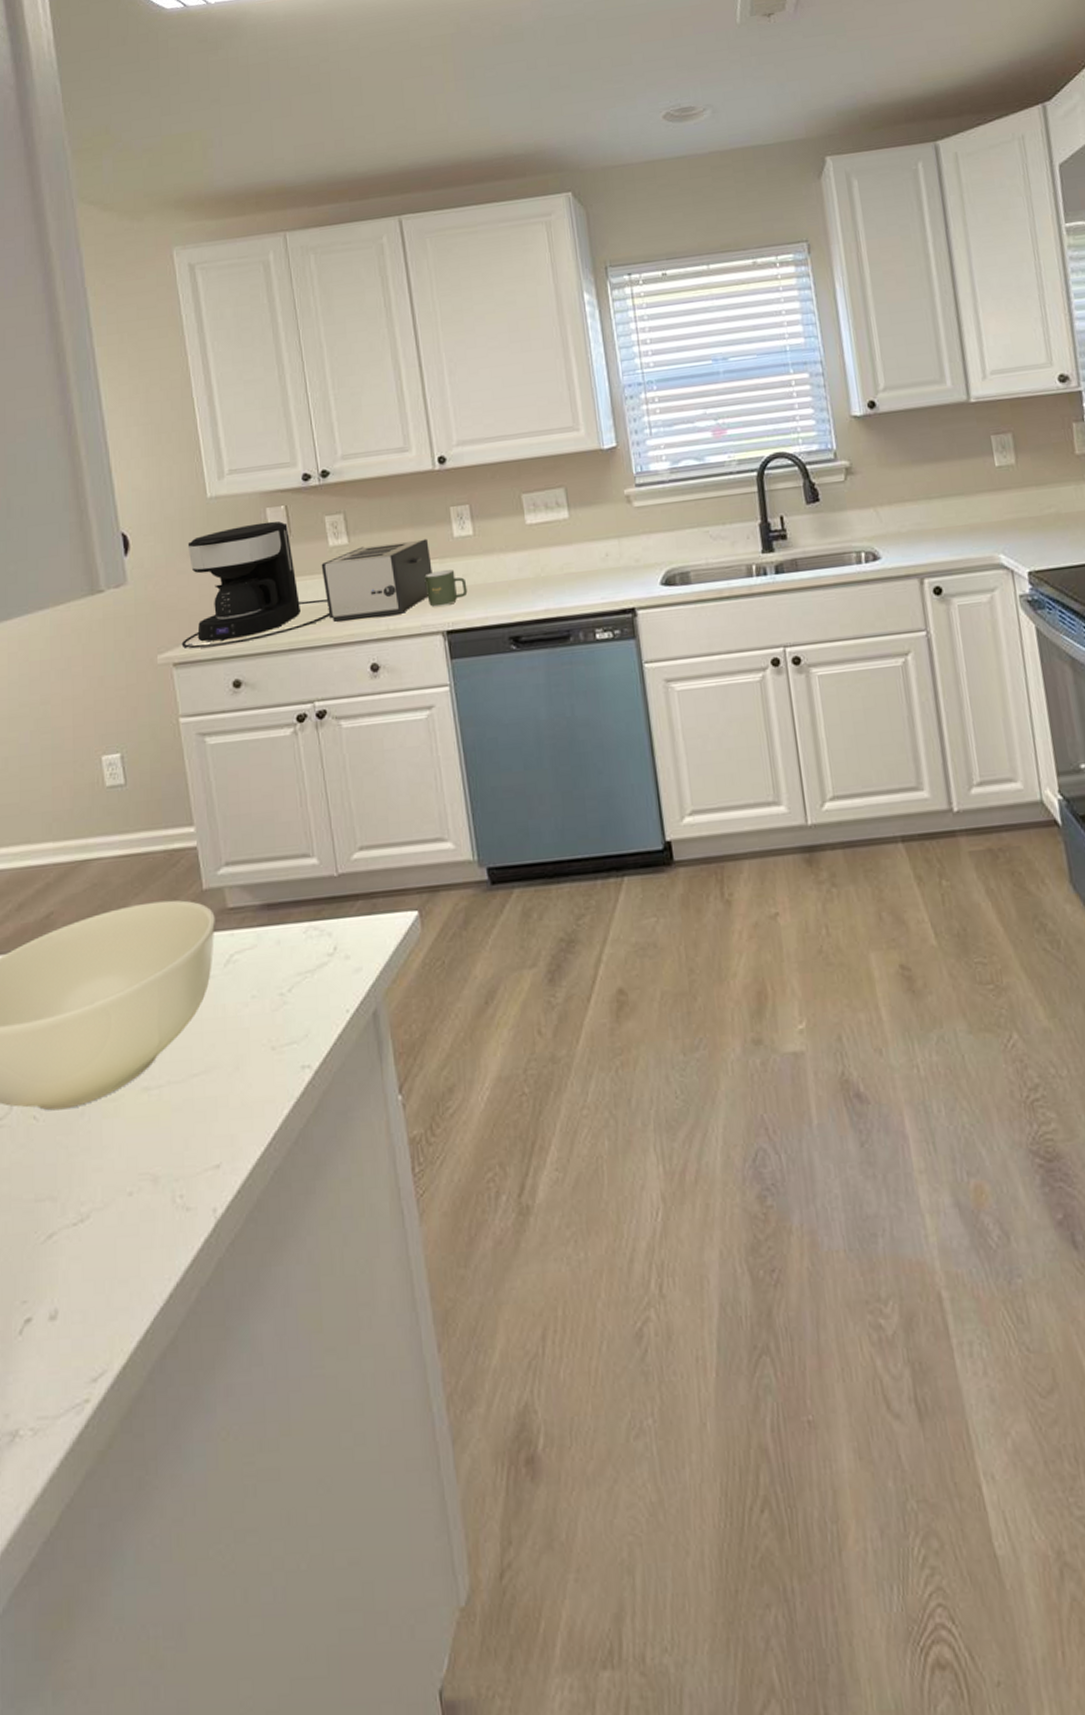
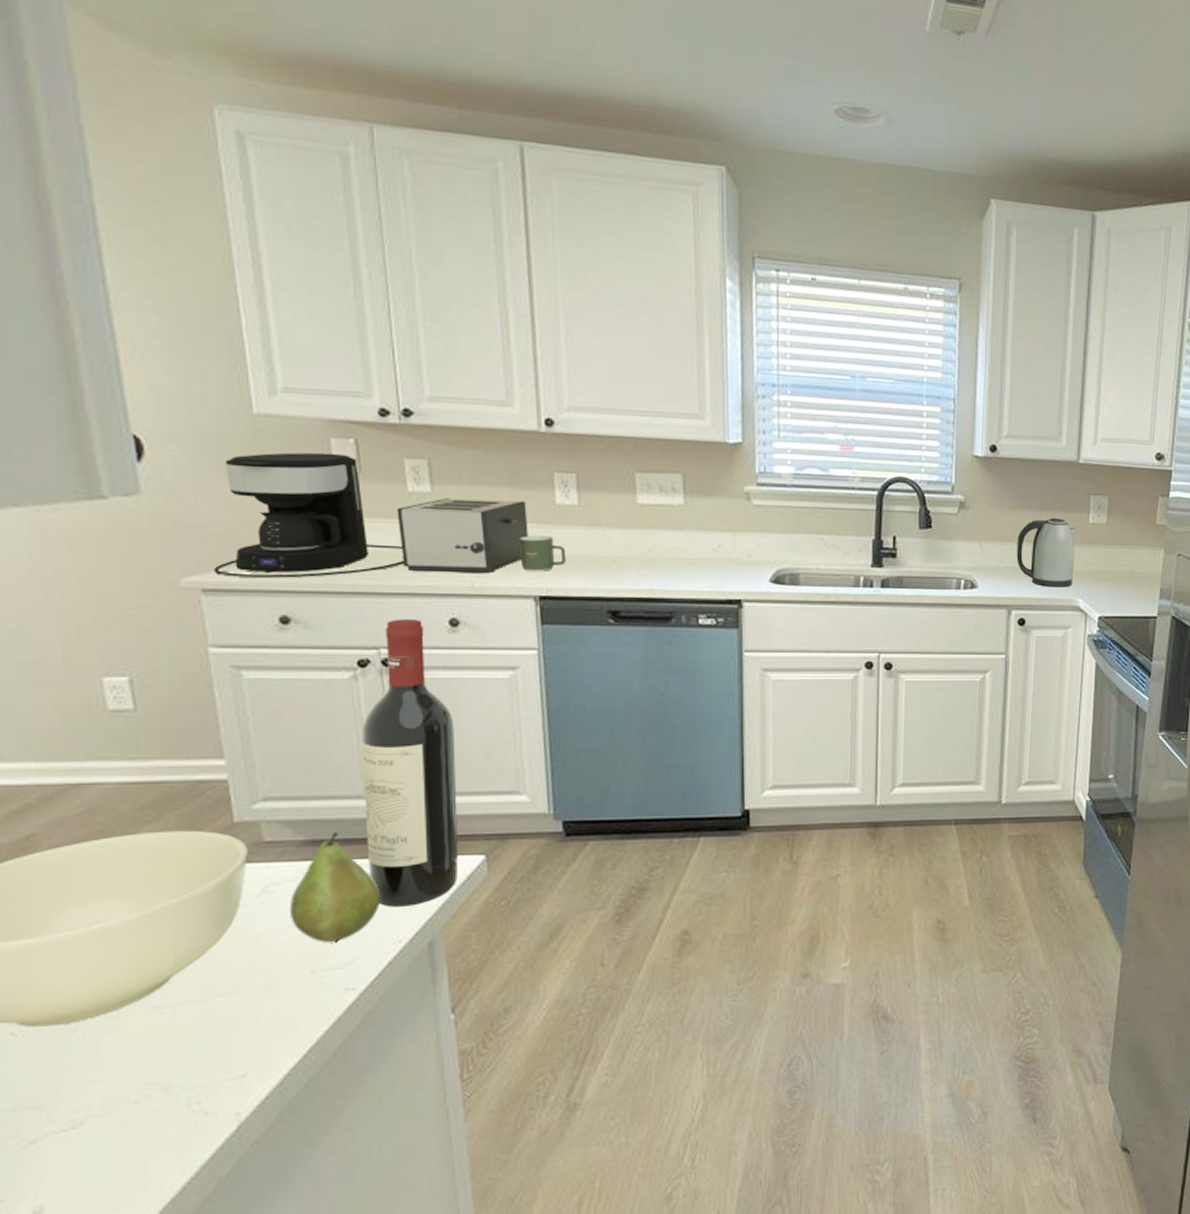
fruit: none [251,894,328,1014] -> present [290,832,380,942]
wine bottle: none [304,669,396,974] -> present [362,619,459,908]
kettle: none [915,466,990,547] -> present [1016,517,1077,587]

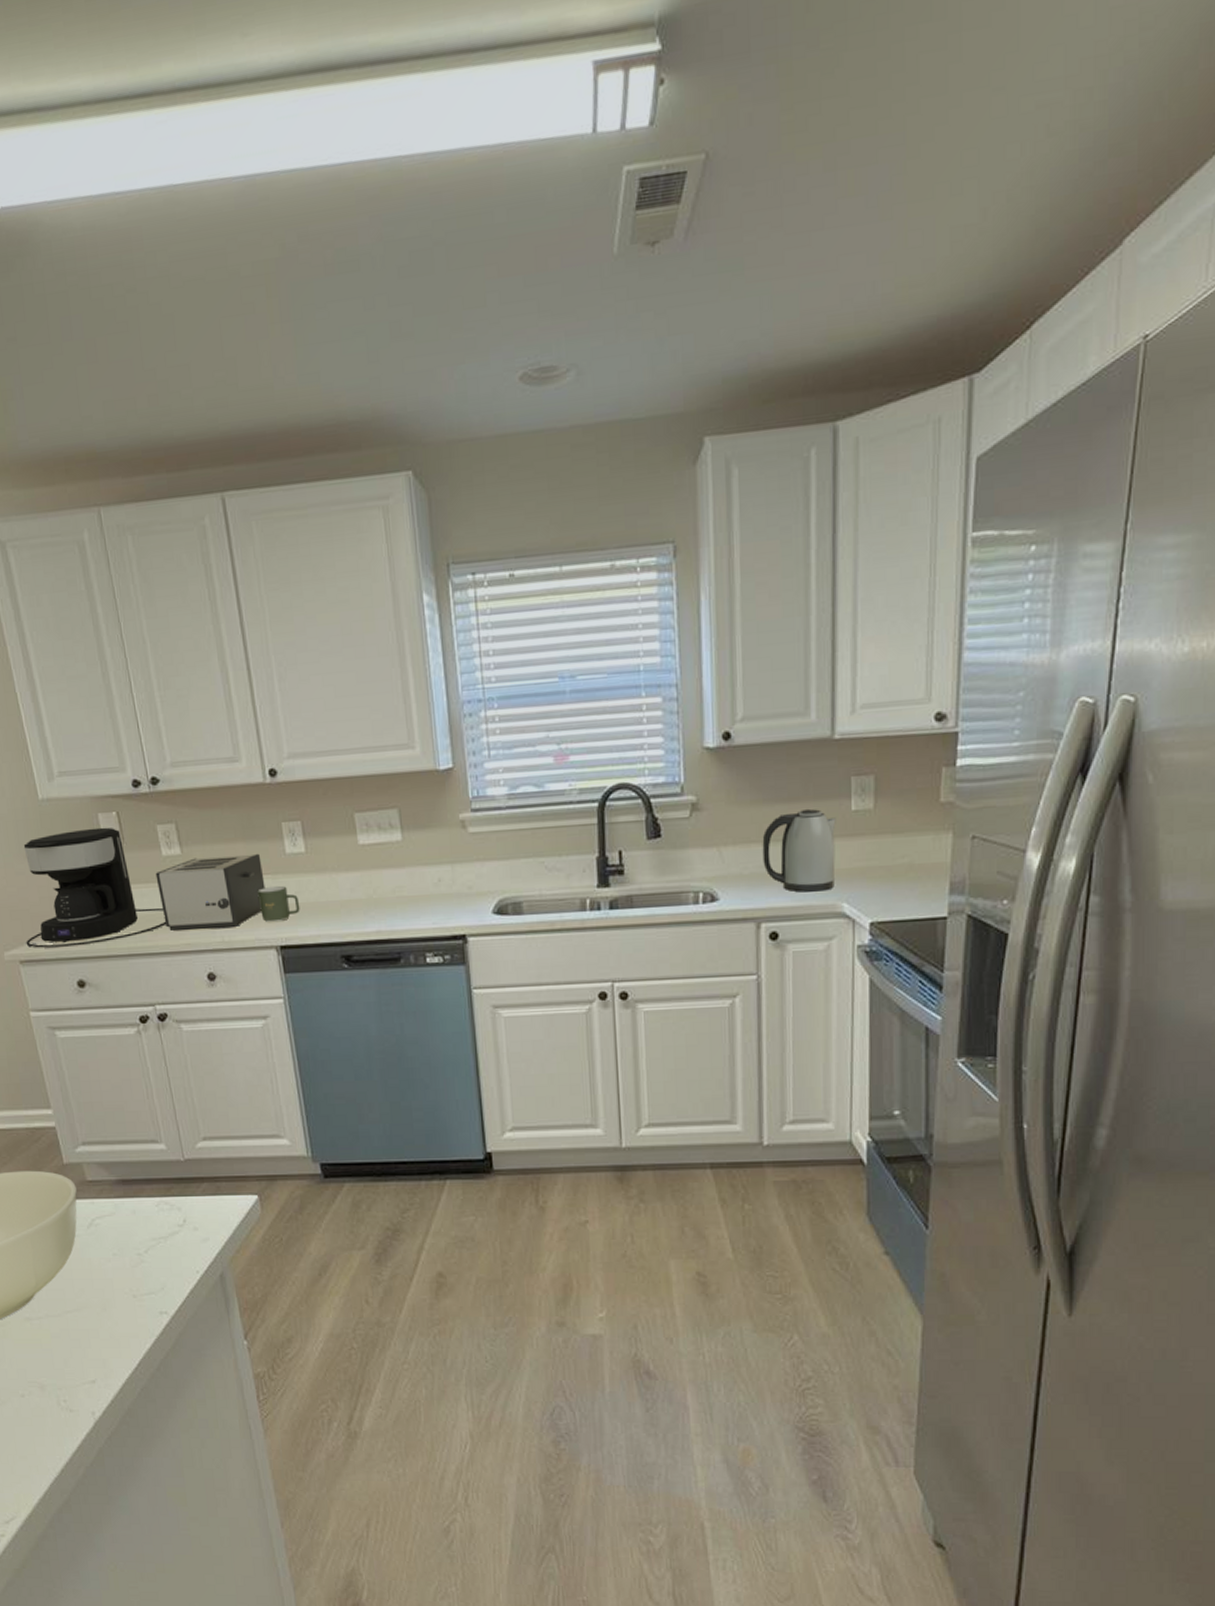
fruit: present [290,832,380,942] -> none [111,1173,179,1270]
wine bottle: present [362,619,459,908] -> none [149,976,238,1242]

